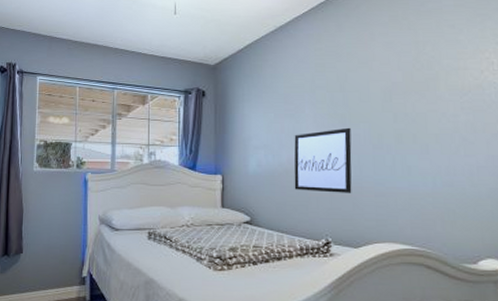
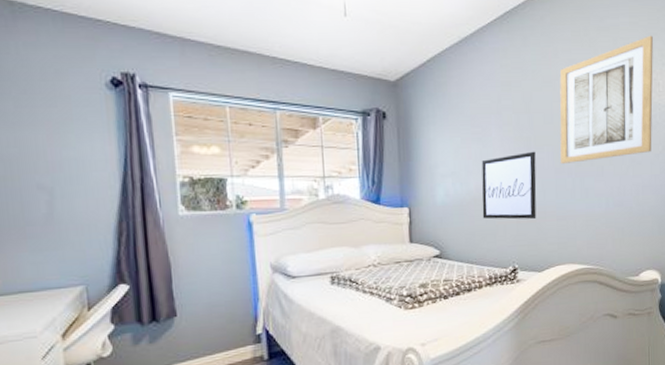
wall art: none [376,16,487,140] -> present [559,35,653,163]

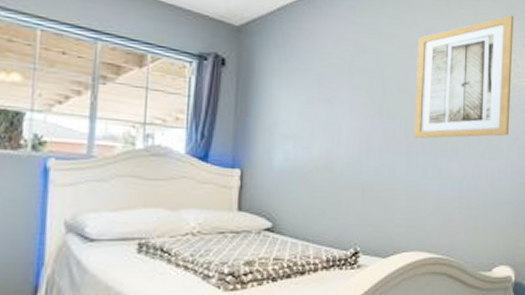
wall art: present [481,151,537,220] -> none [324,120,387,196]

